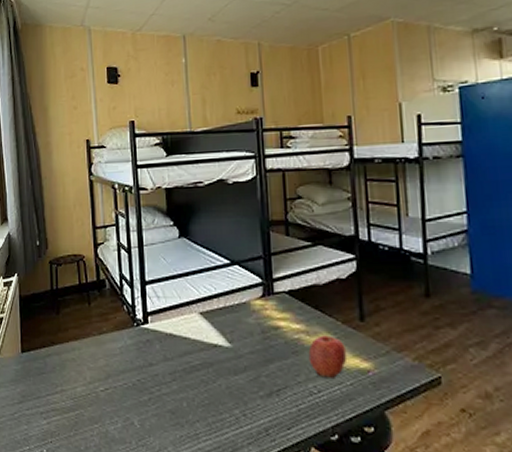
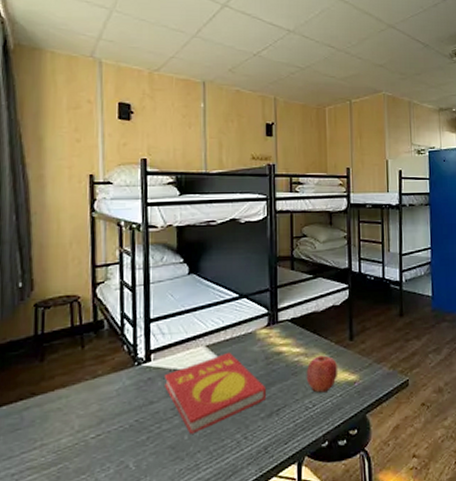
book: none [162,321,265,402] -> present [165,352,267,434]

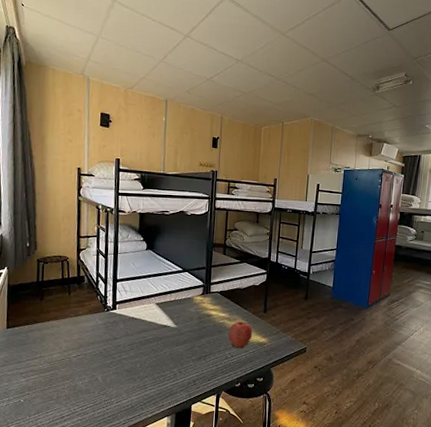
book: present [165,352,267,434] -> none [125,310,198,364]

